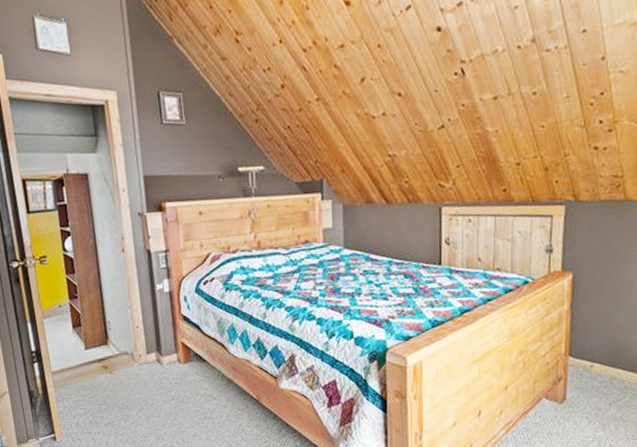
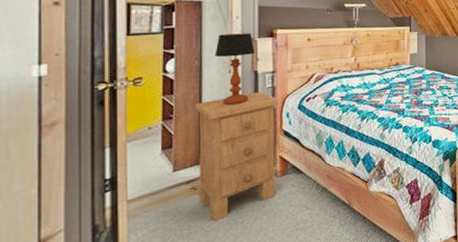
nightstand: none [94,272,180,401] -> present [194,92,279,222]
table lamp: none [106,207,145,287] -> present [215,33,255,106]

